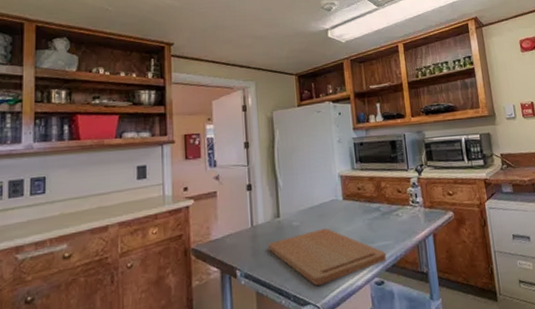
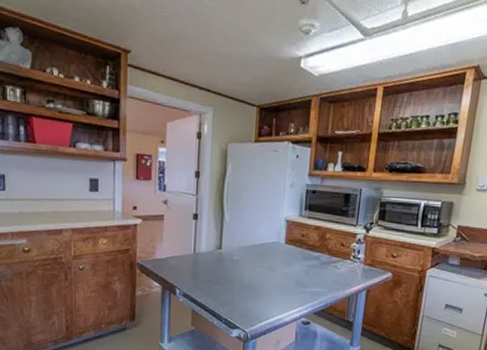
cutting board: present [268,228,387,286] -> none [207,266,318,315]

